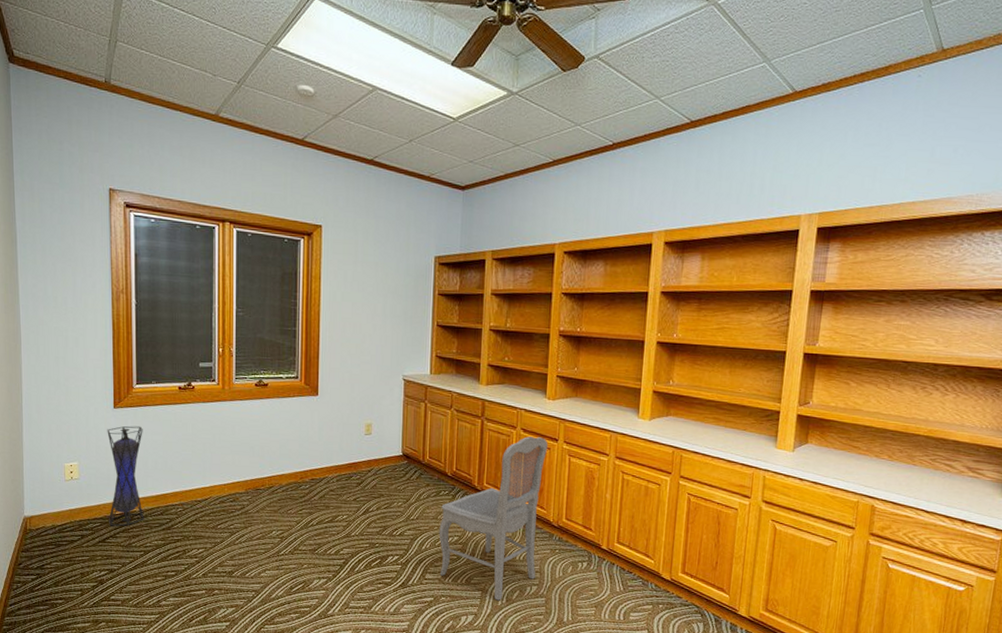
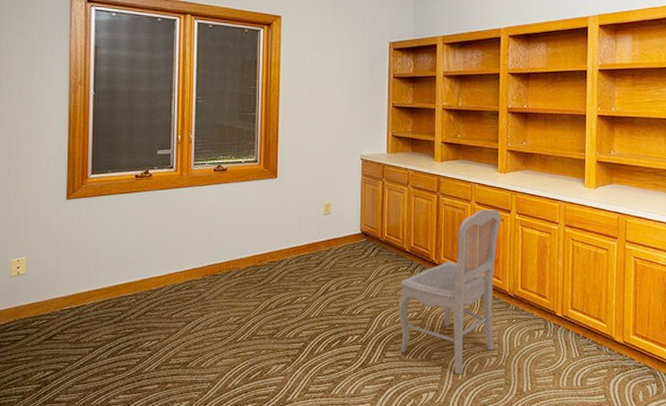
lantern: present [107,426,144,527] -> none [56,216,97,322]

